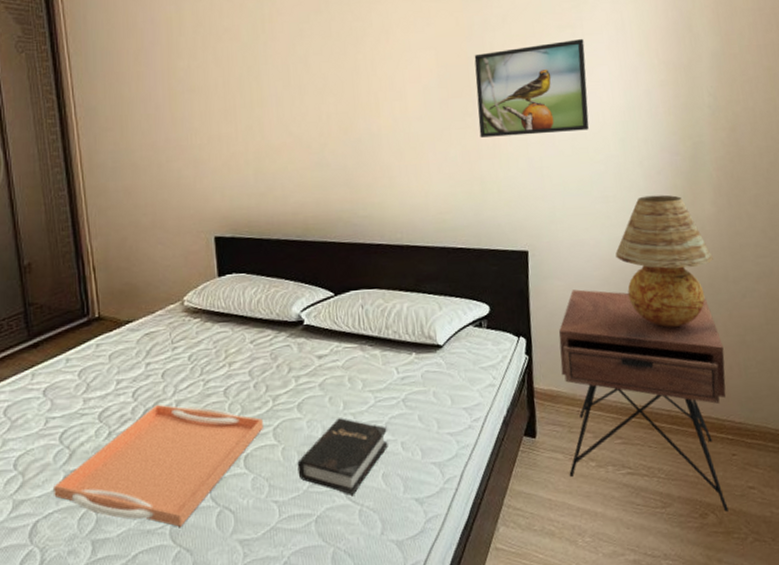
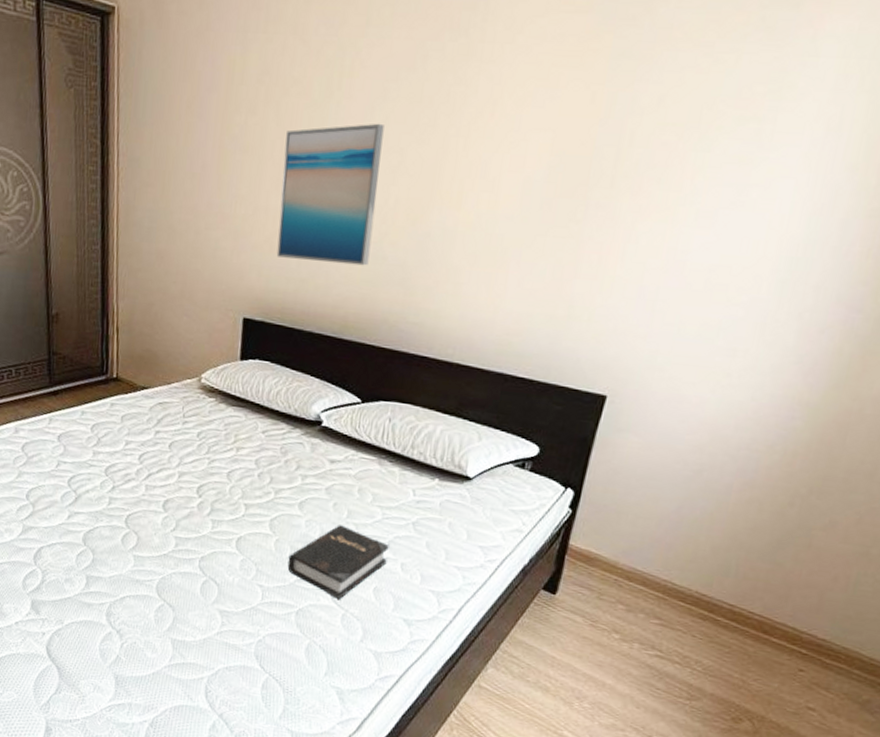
serving tray: present [54,404,263,527] -> none [58,471,262,585]
wall art: none [226,56,316,177] -> present [276,123,384,266]
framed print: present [474,38,589,138] -> none [583,137,771,262]
nightstand: present [558,289,729,512] -> none [584,450,835,724]
table lamp: present [615,195,713,328] -> none [722,356,862,519]

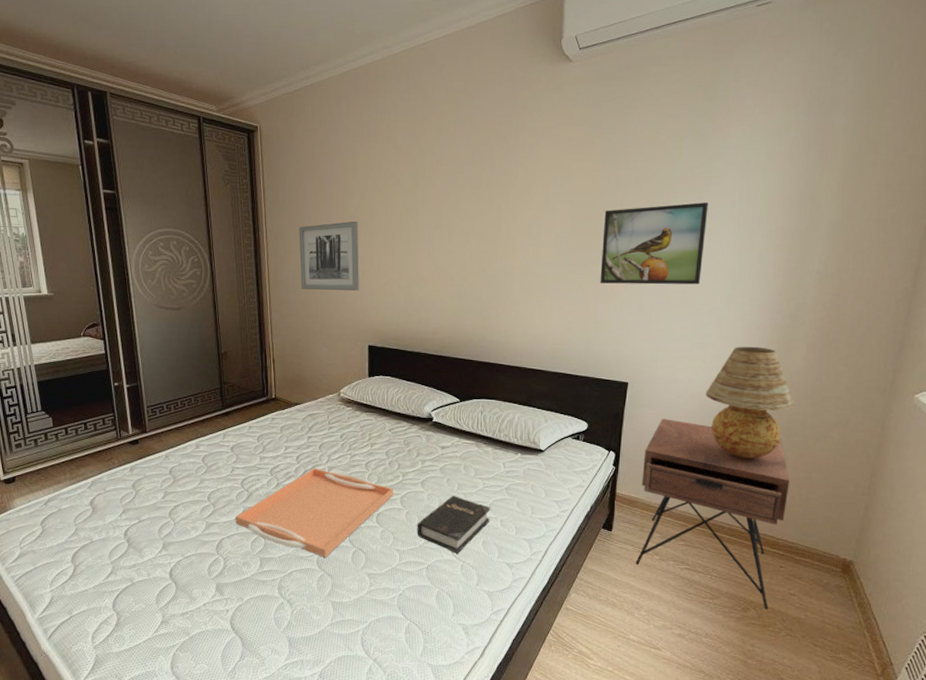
serving tray: none [58,471,262,585] -> present [235,468,393,558]
wall art: none [159,145,243,243] -> present [299,221,359,291]
wall art: present [276,123,384,266] -> none [388,201,457,302]
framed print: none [583,137,771,262] -> present [600,202,708,285]
nightstand: none [584,450,835,724] -> present [635,418,790,610]
table lamp: none [722,356,862,519] -> present [706,346,795,459]

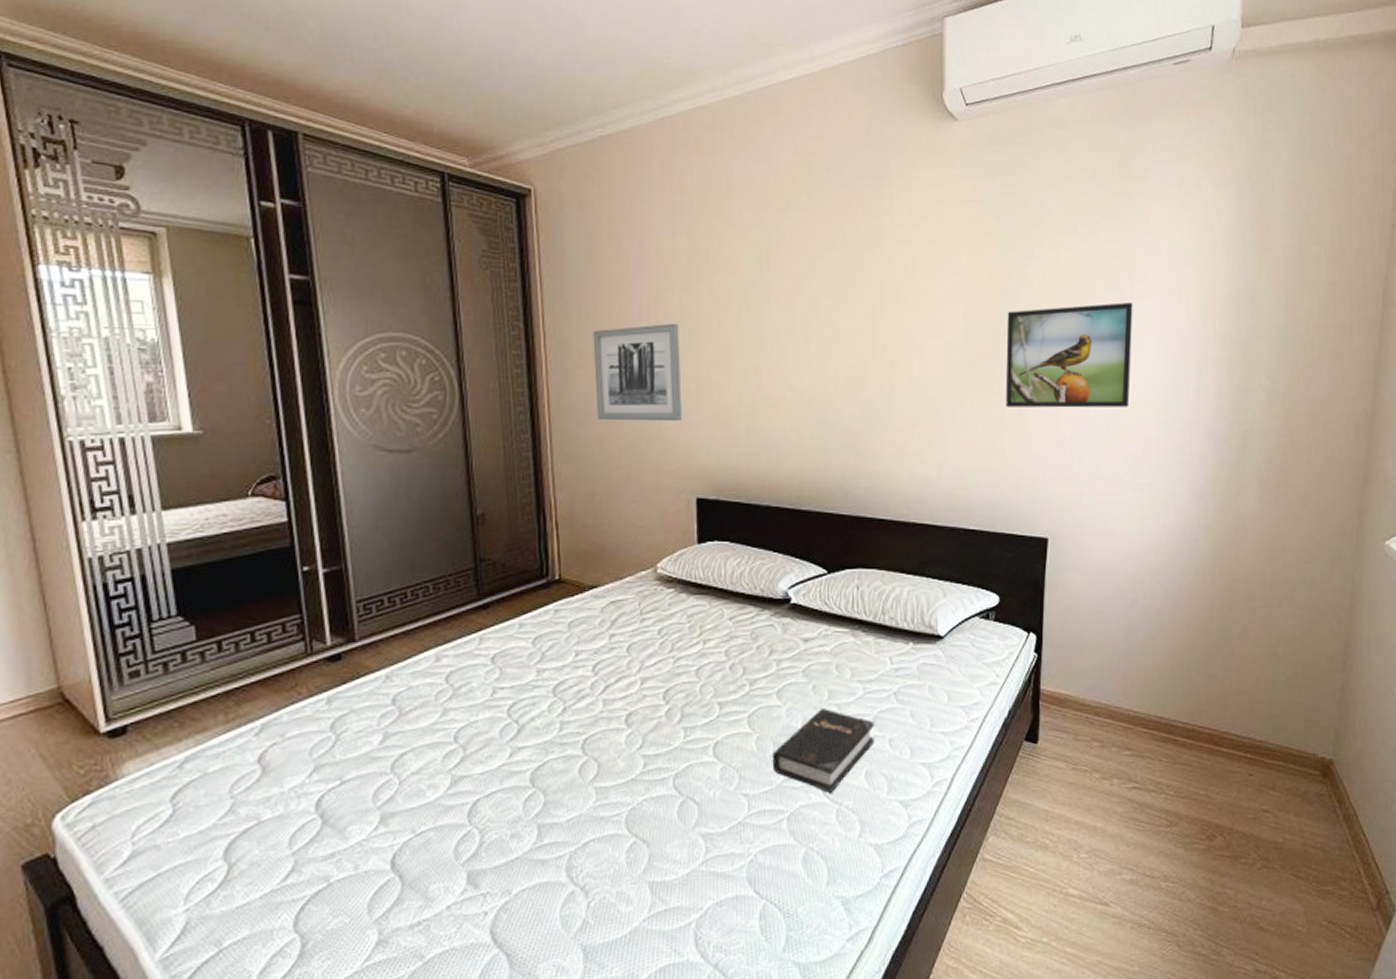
serving tray: present [235,468,393,558] -> none [498,680,737,815]
nightstand: present [635,418,790,610] -> none [1070,585,1252,835]
table lamp: present [706,346,795,459] -> none [1144,486,1251,633]

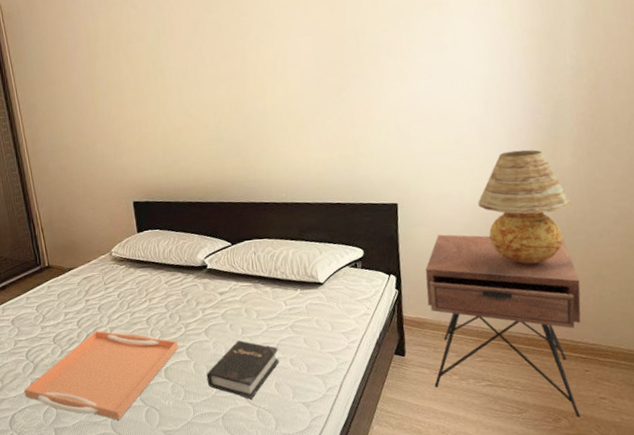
serving tray: none [498,680,737,815] -> present [24,330,178,420]
wall art: present [593,323,682,420] -> none [50,82,116,156]
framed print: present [1005,302,1133,408] -> none [347,14,454,109]
nightstand: none [1070,585,1252,835] -> present [425,234,581,418]
table lamp: none [1144,486,1251,633] -> present [478,150,572,265]

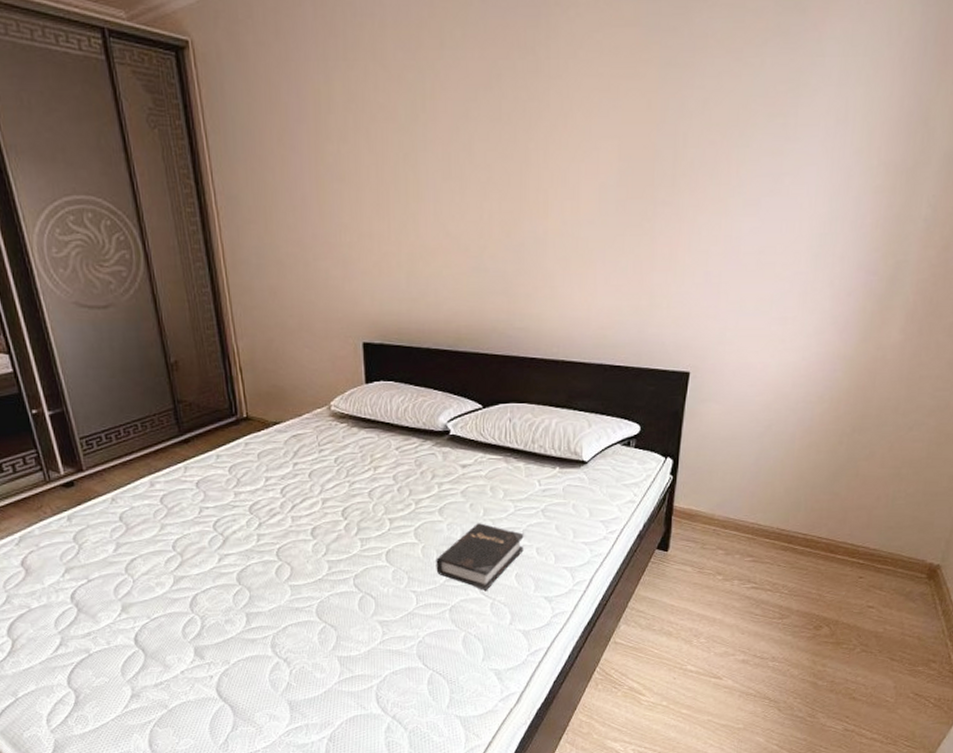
serving tray: present [24,330,178,420] -> none [210,501,405,607]
nightstand: present [425,234,581,418] -> none [695,414,876,626]
table lamp: present [478,150,572,265] -> none [782,319,887,456]

